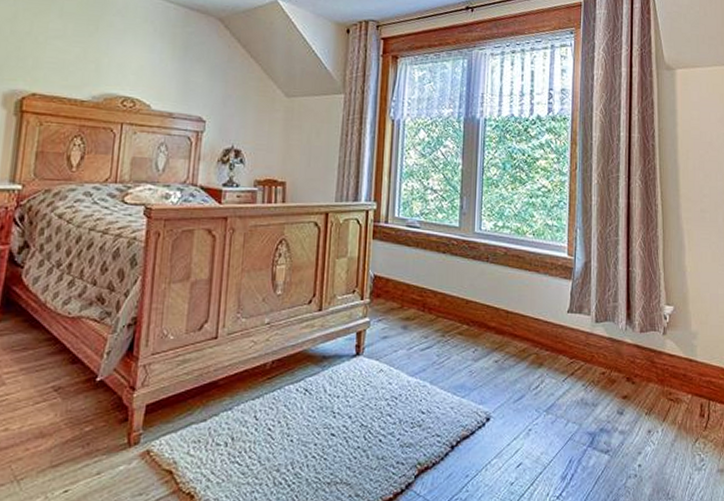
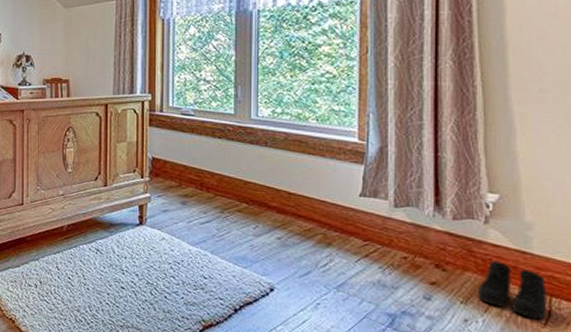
boots: none [658,369,707,424] -> present [477,260,547,320]

